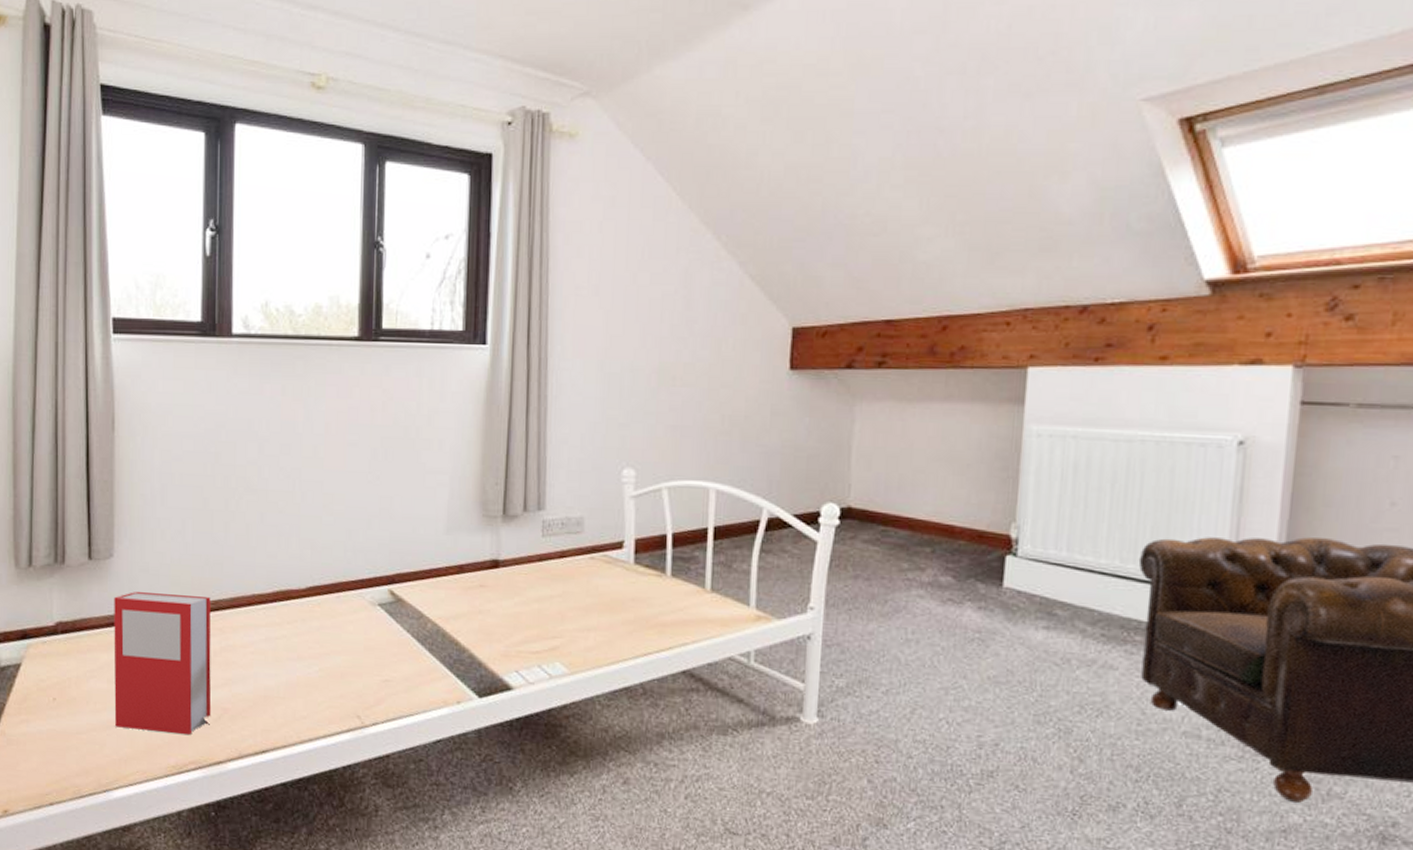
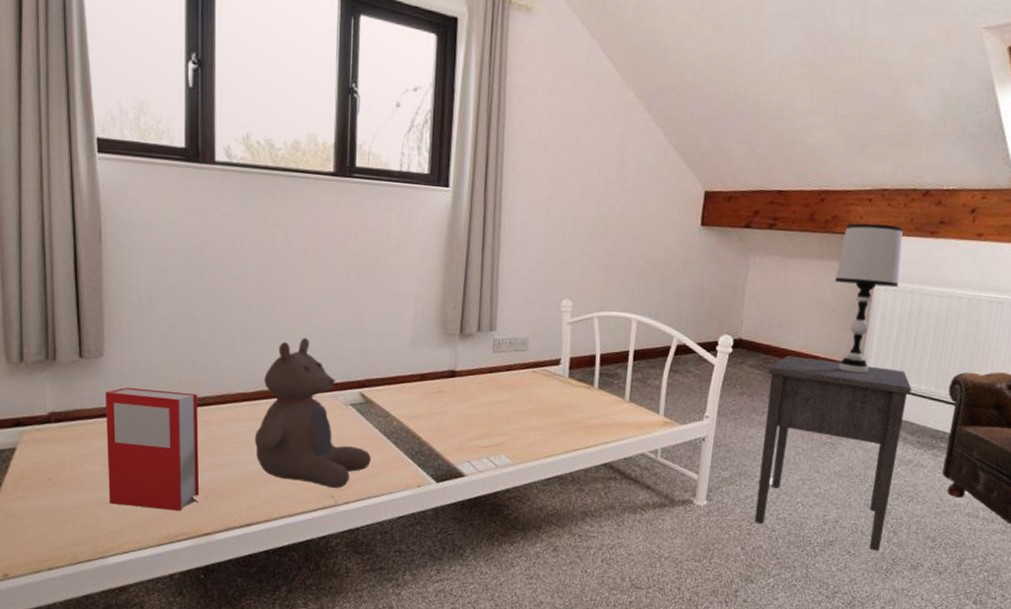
bear: none [271,526,402,706] -> present [254,337,371,488]
nightstand: none [883,526,1087,787] -> present [755,355,912,552]
table lamp: none [969,353,1057,546] -> present [835,223,904,374]

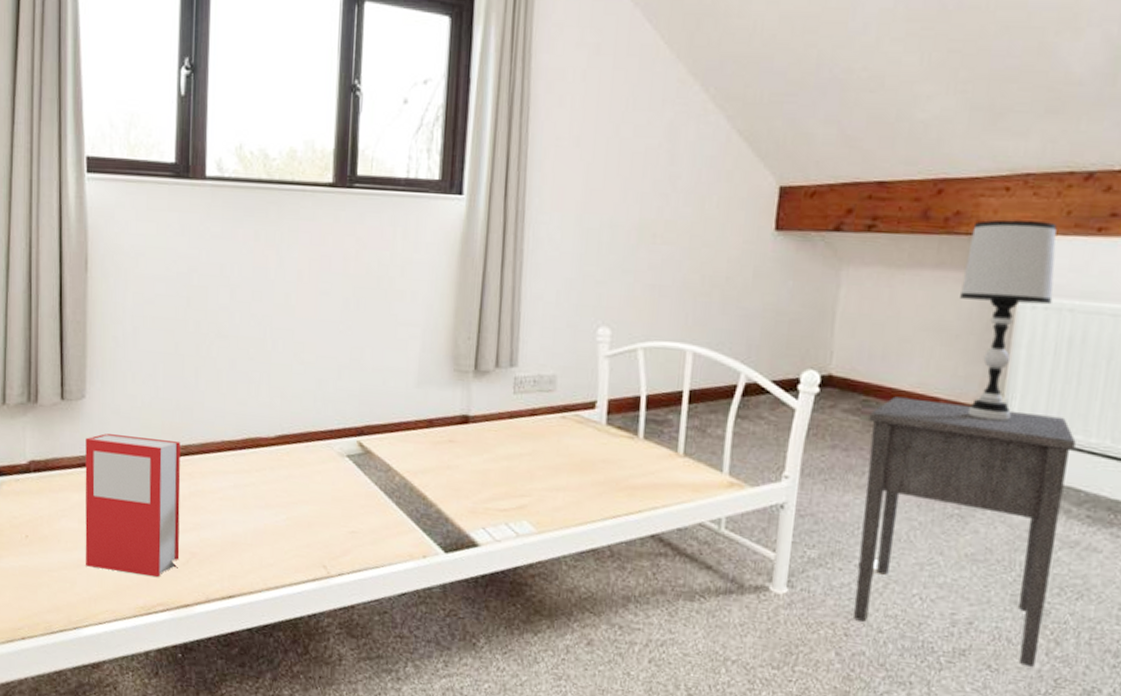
bear: present [254,337,371,488] -> none [240,375,369,556]

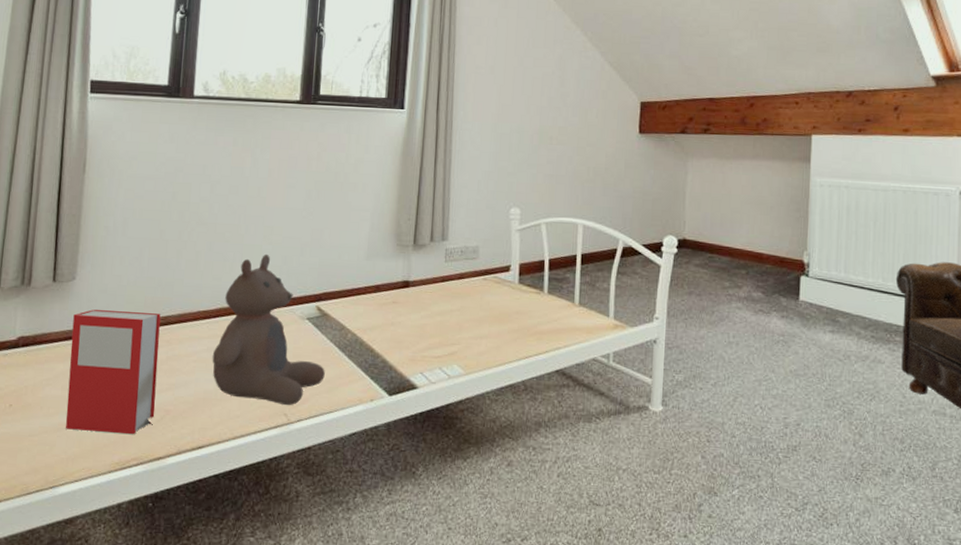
bear: none [240,375,369,556] -> present [212,253,325,405]
nightstand: present [854,396,1076,668] -> none [712,253,859,457]
table lamp: present [960,219,1057,422] -> none [771,124,834,269]

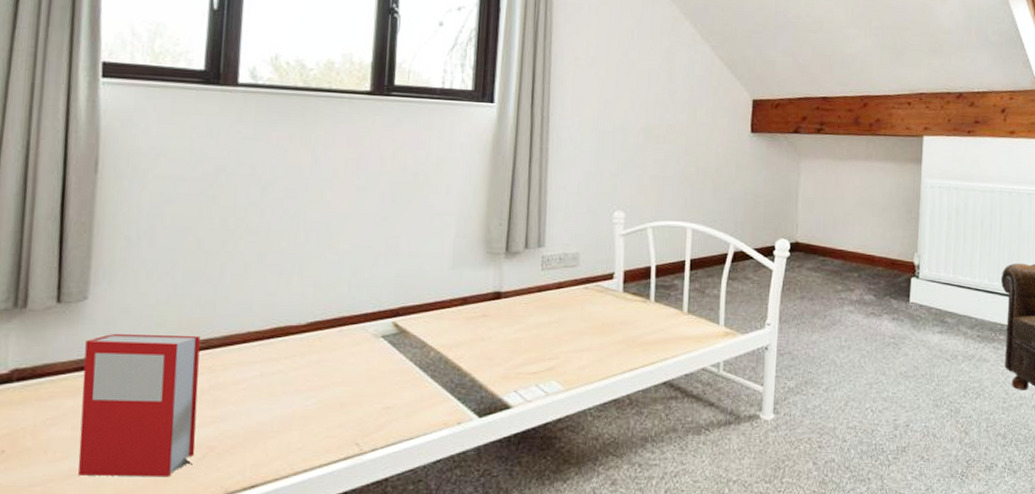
bear: present [212,253,325,405] -> none [266,265,404,433]

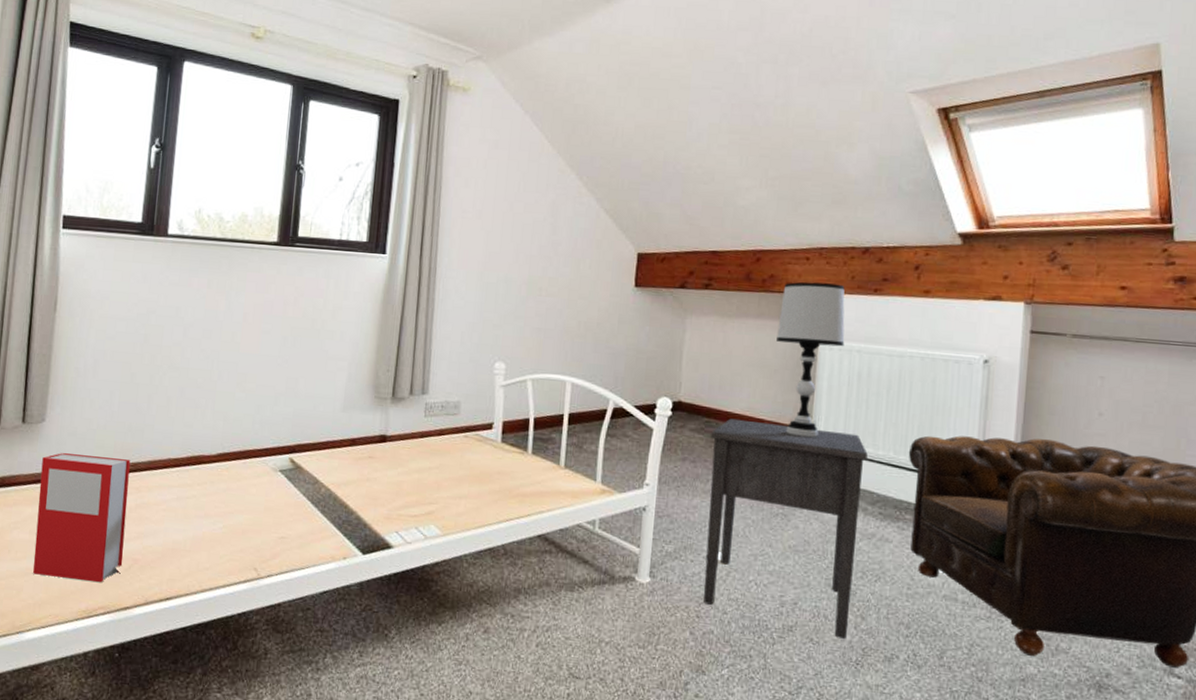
nightstand: none [824,256,966,455] -> present [703,418,868,640]
table lamp: none [884,125,944,271] -> present [776,281,845,438]

